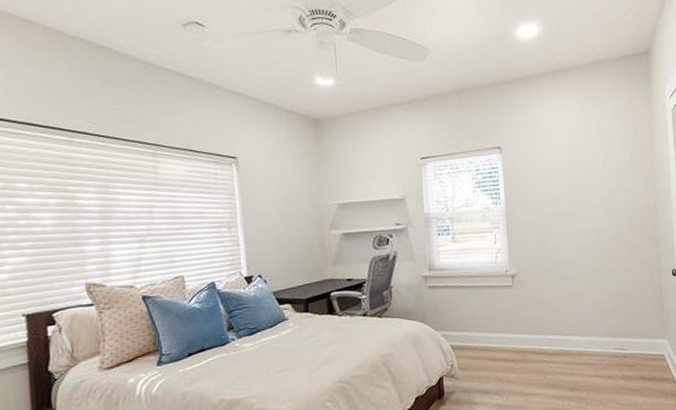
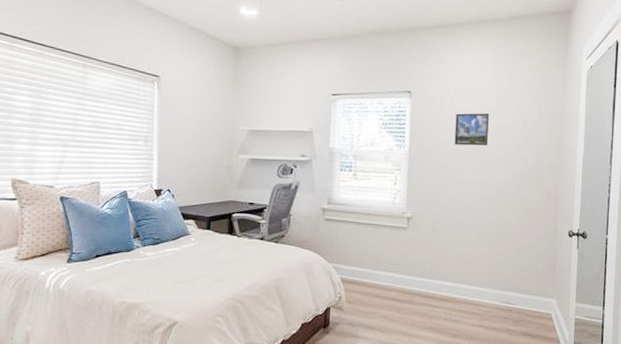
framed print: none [548,162,583,197] -> present [454,113,489,146]

